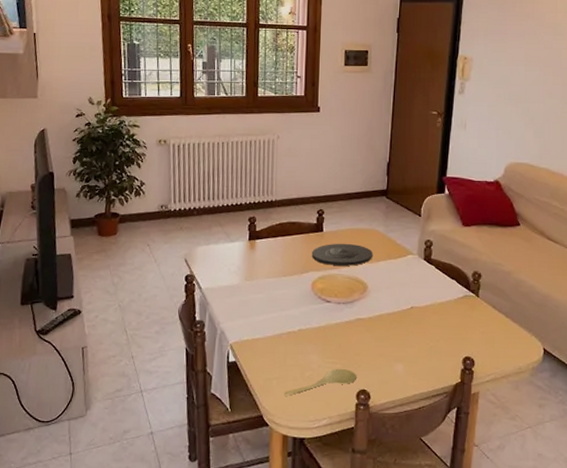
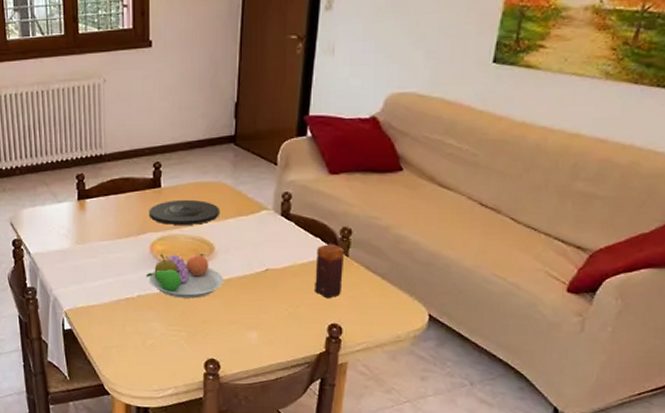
spoon: present [284,368,357,396] -> none [125,336,205,365]
fruit bowl: none [307,291,375,333] -> present [146,254,223,299]
candle: none [452,285,476,333] -> present [315,243,345,298]

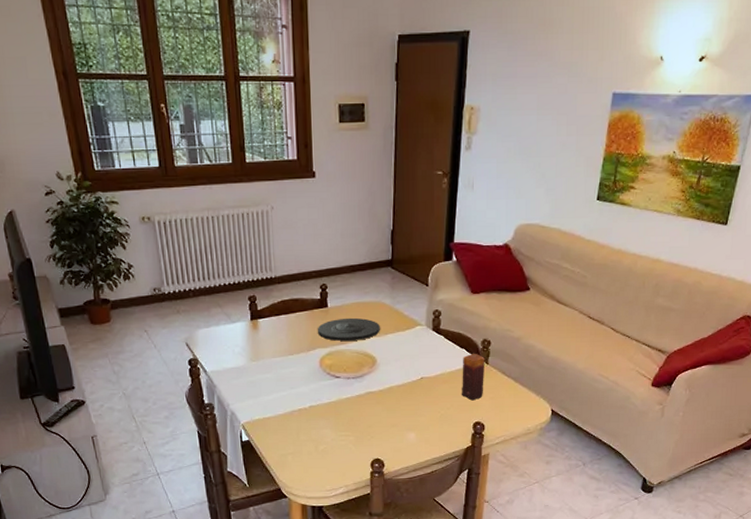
fruit bowl: present [146,254,223,299] -> none [317,366,385,407]

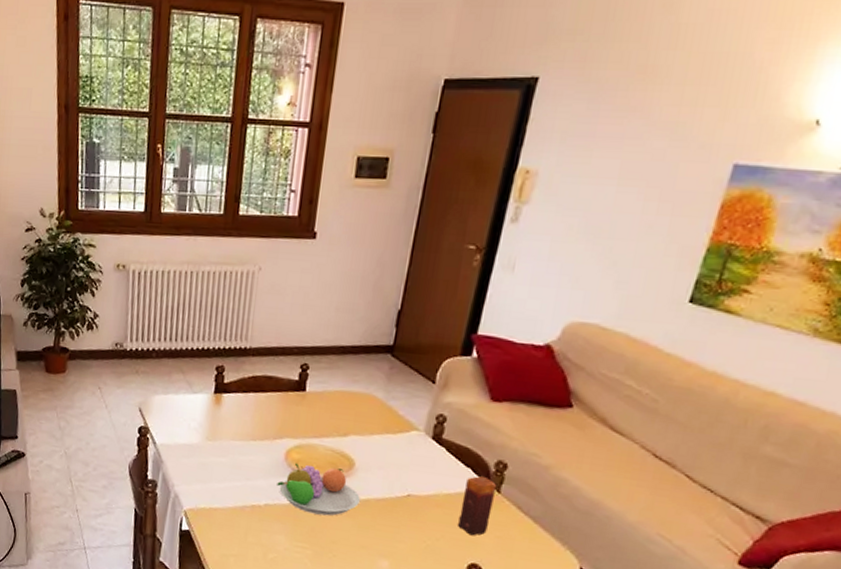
fruit bowl: none [317,366,385,407] -> present [277,462,360,516]
plate: present [318,317,380,341] -> none [289,407,366,437]

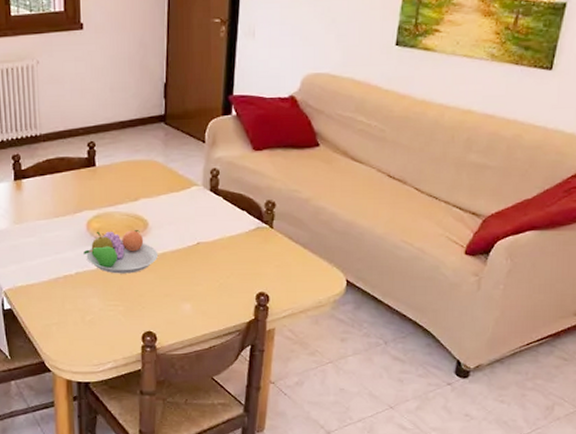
candle: present [458,475,497,535] -> none [243,216,270,268]

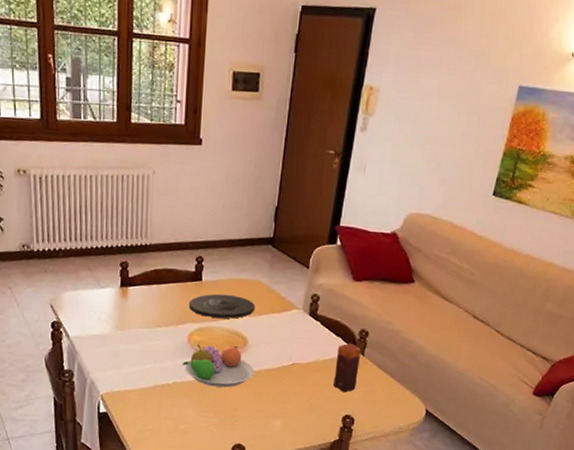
plate: none [85,177,152,202] -> present [189,294,255,319]
candle: none [243,216,270,268] -> present [334,342,362,392]

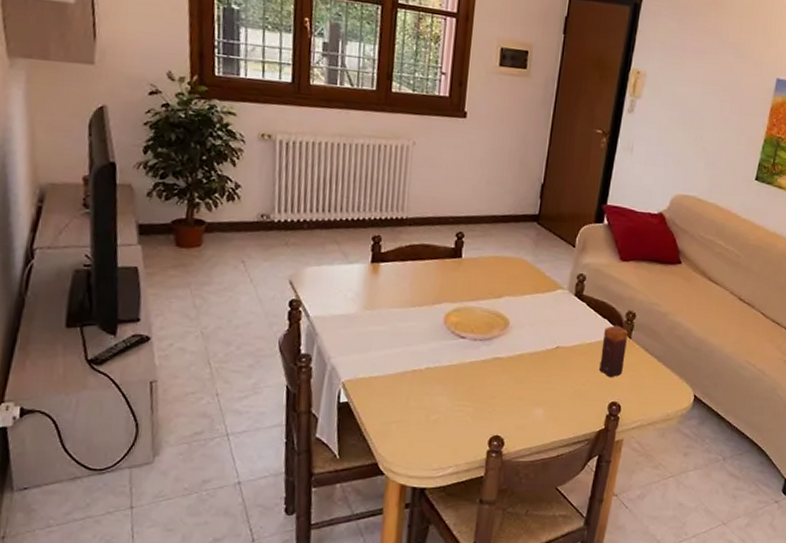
fruit bowl: present [182,344,254,388] -> none [437,325,515,373]
plate: present [189,294,255,319] -> none [447,272,518,298]

